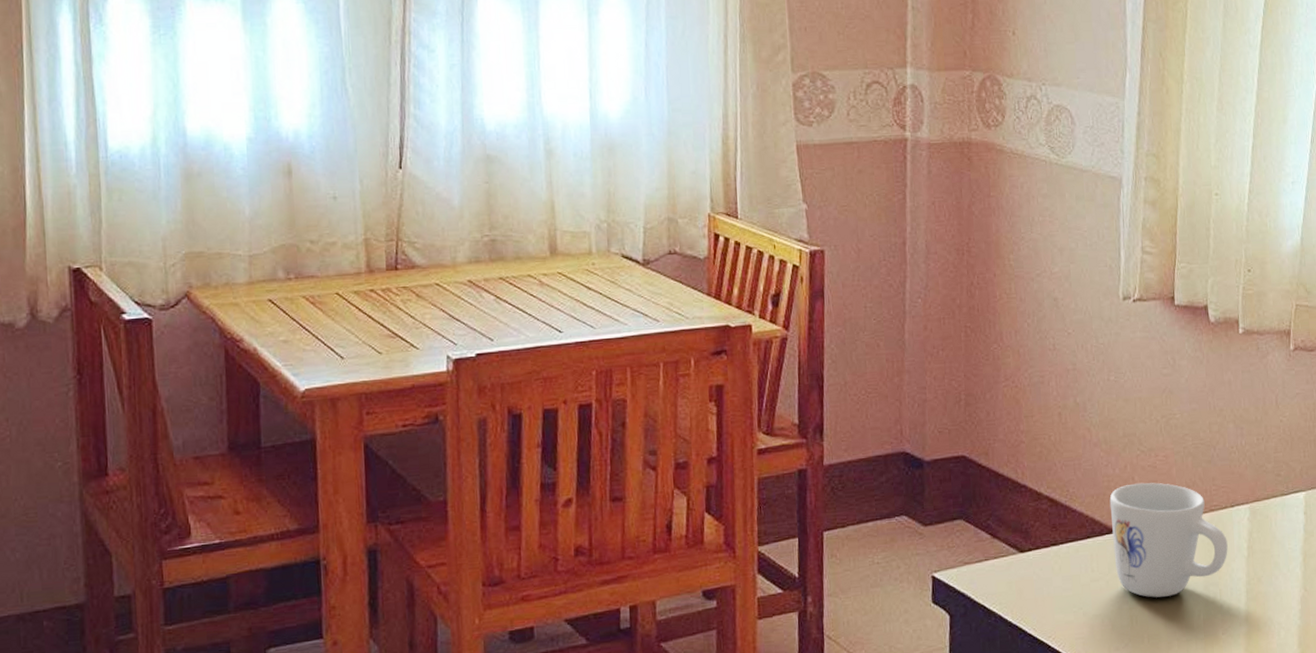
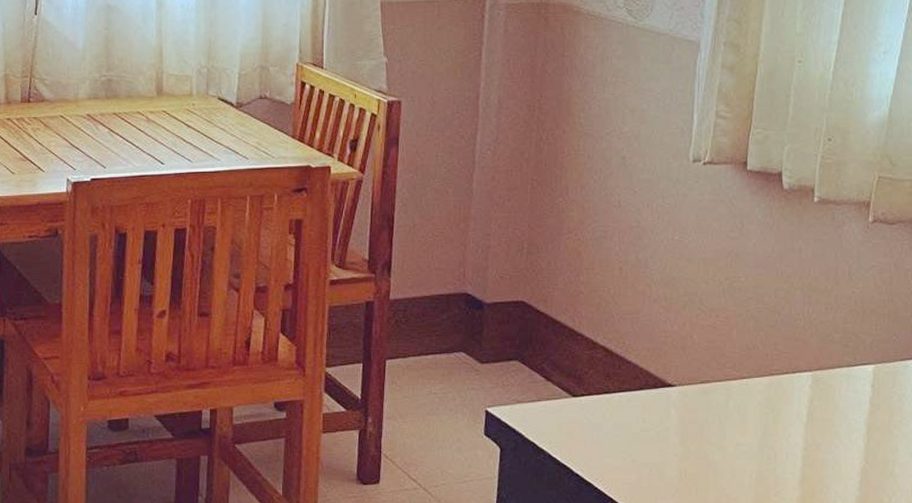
mug: present [1109,482,1228,598] -> none [666,341,786,453]

